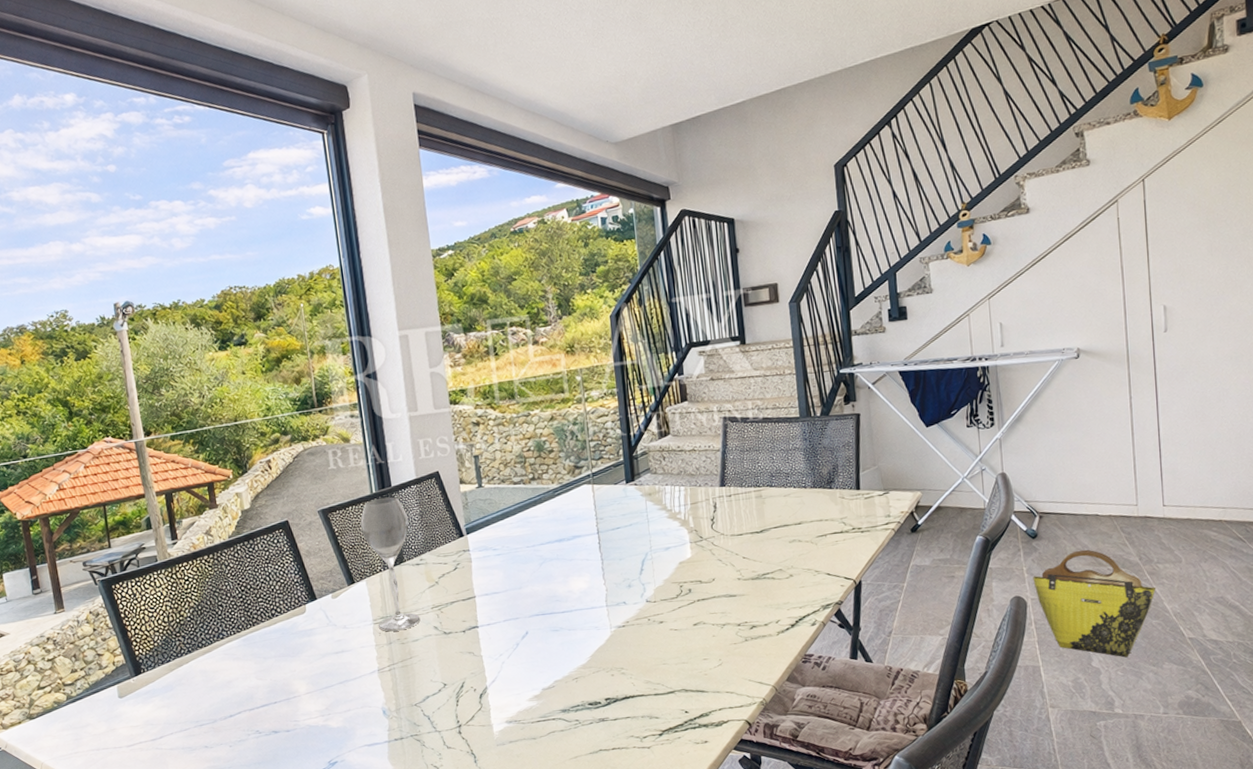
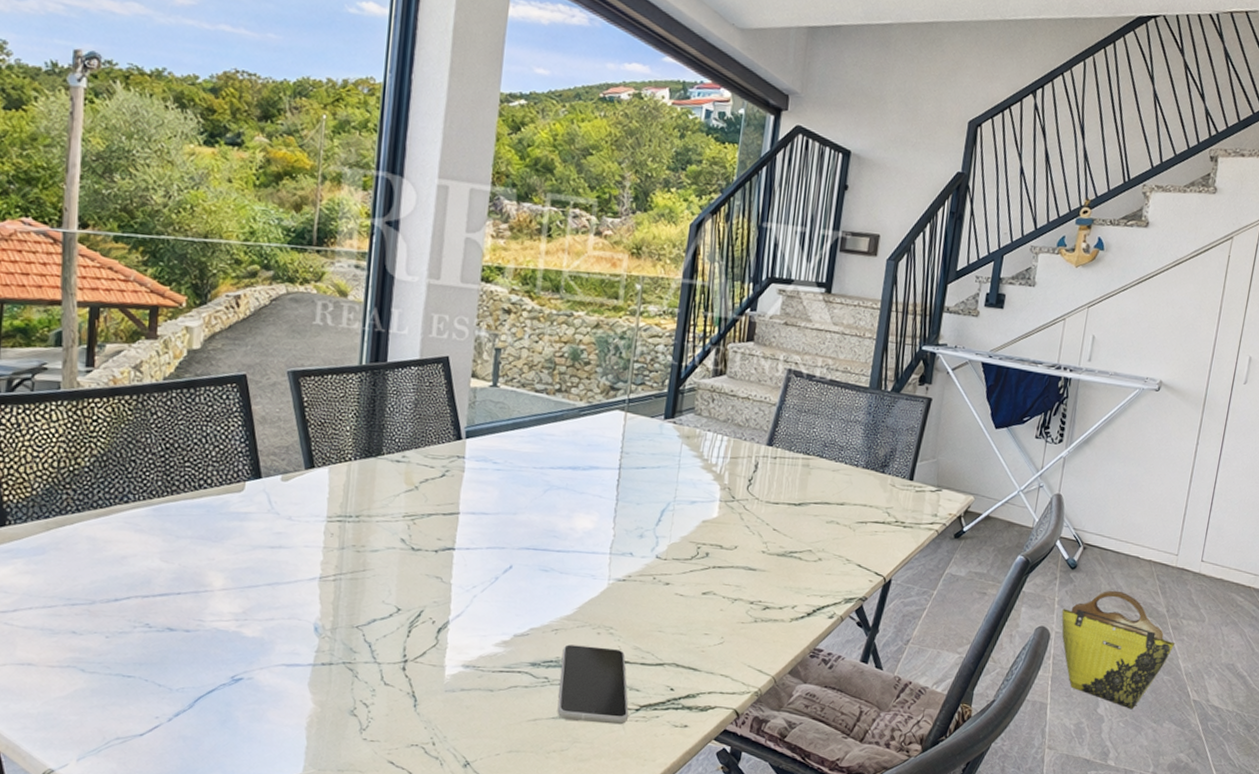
wineglass: present [360,496,421,632] -> none [331,372,400,536]
mobile phone: none [585,686,654,753] -> present [557,644,629,725]

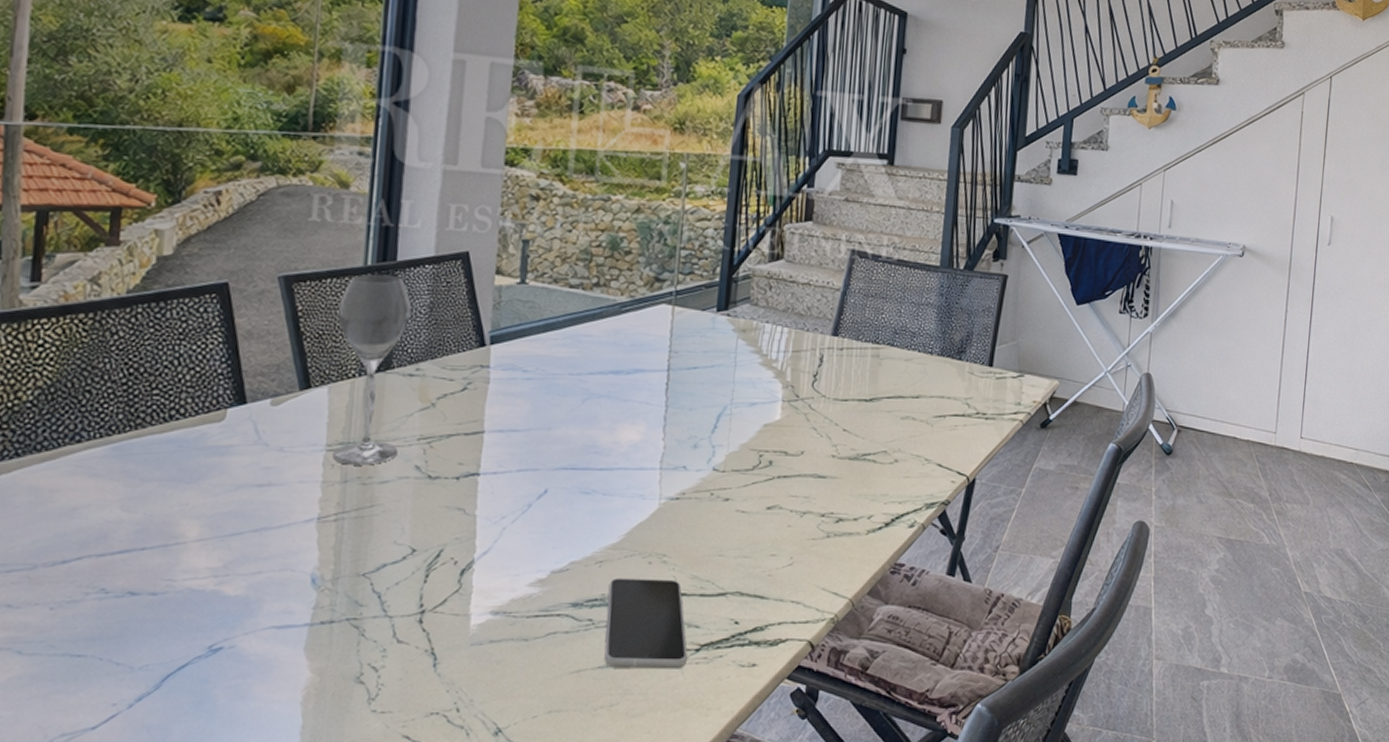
wineglass: none [331,372,400,536] -> present [332,273,412,466]
tote bag: present [1061,590,1176,710] -> none [1160,476,1281,608]

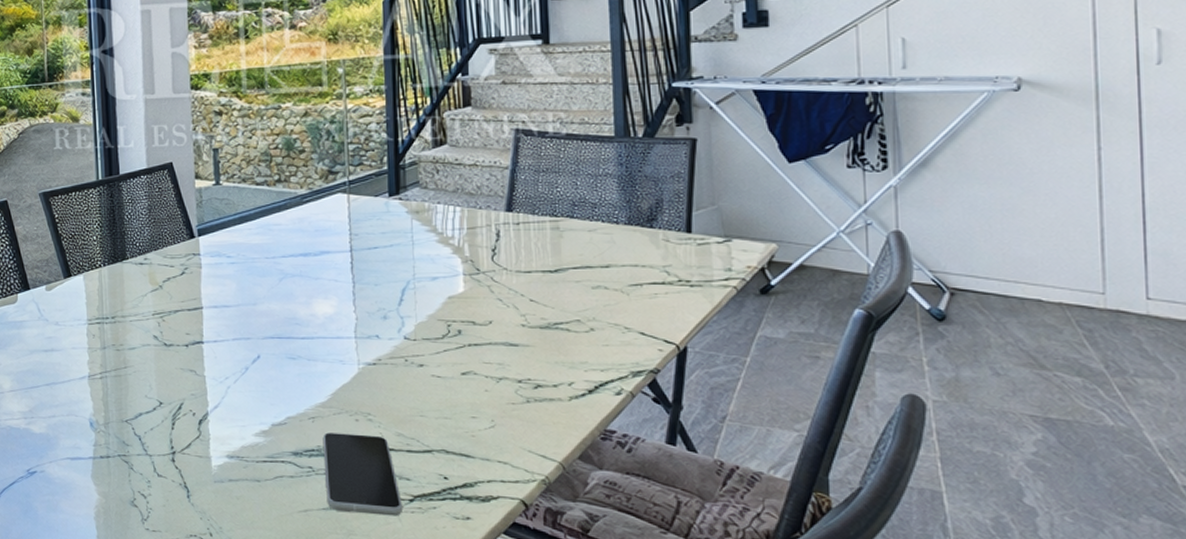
wineglass: present [332,273,412,466] -> none [83,185,139,336]

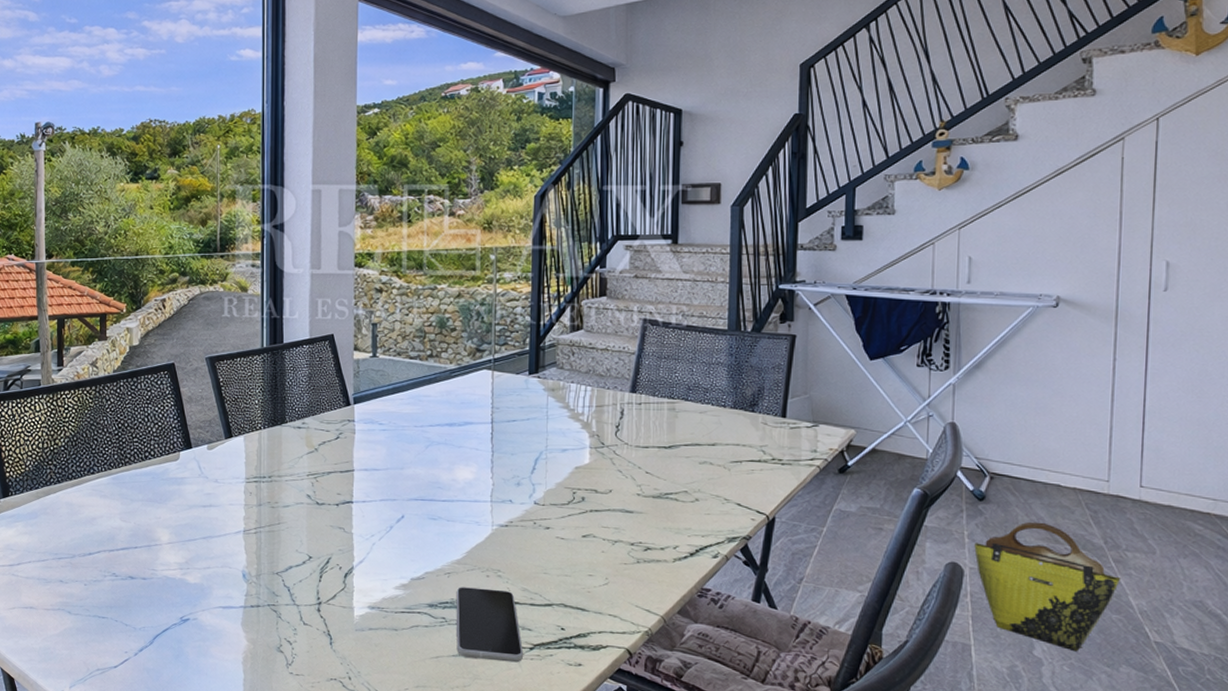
tote bag: none [937,344,1132,499] -> present [974,521,1121,652]

